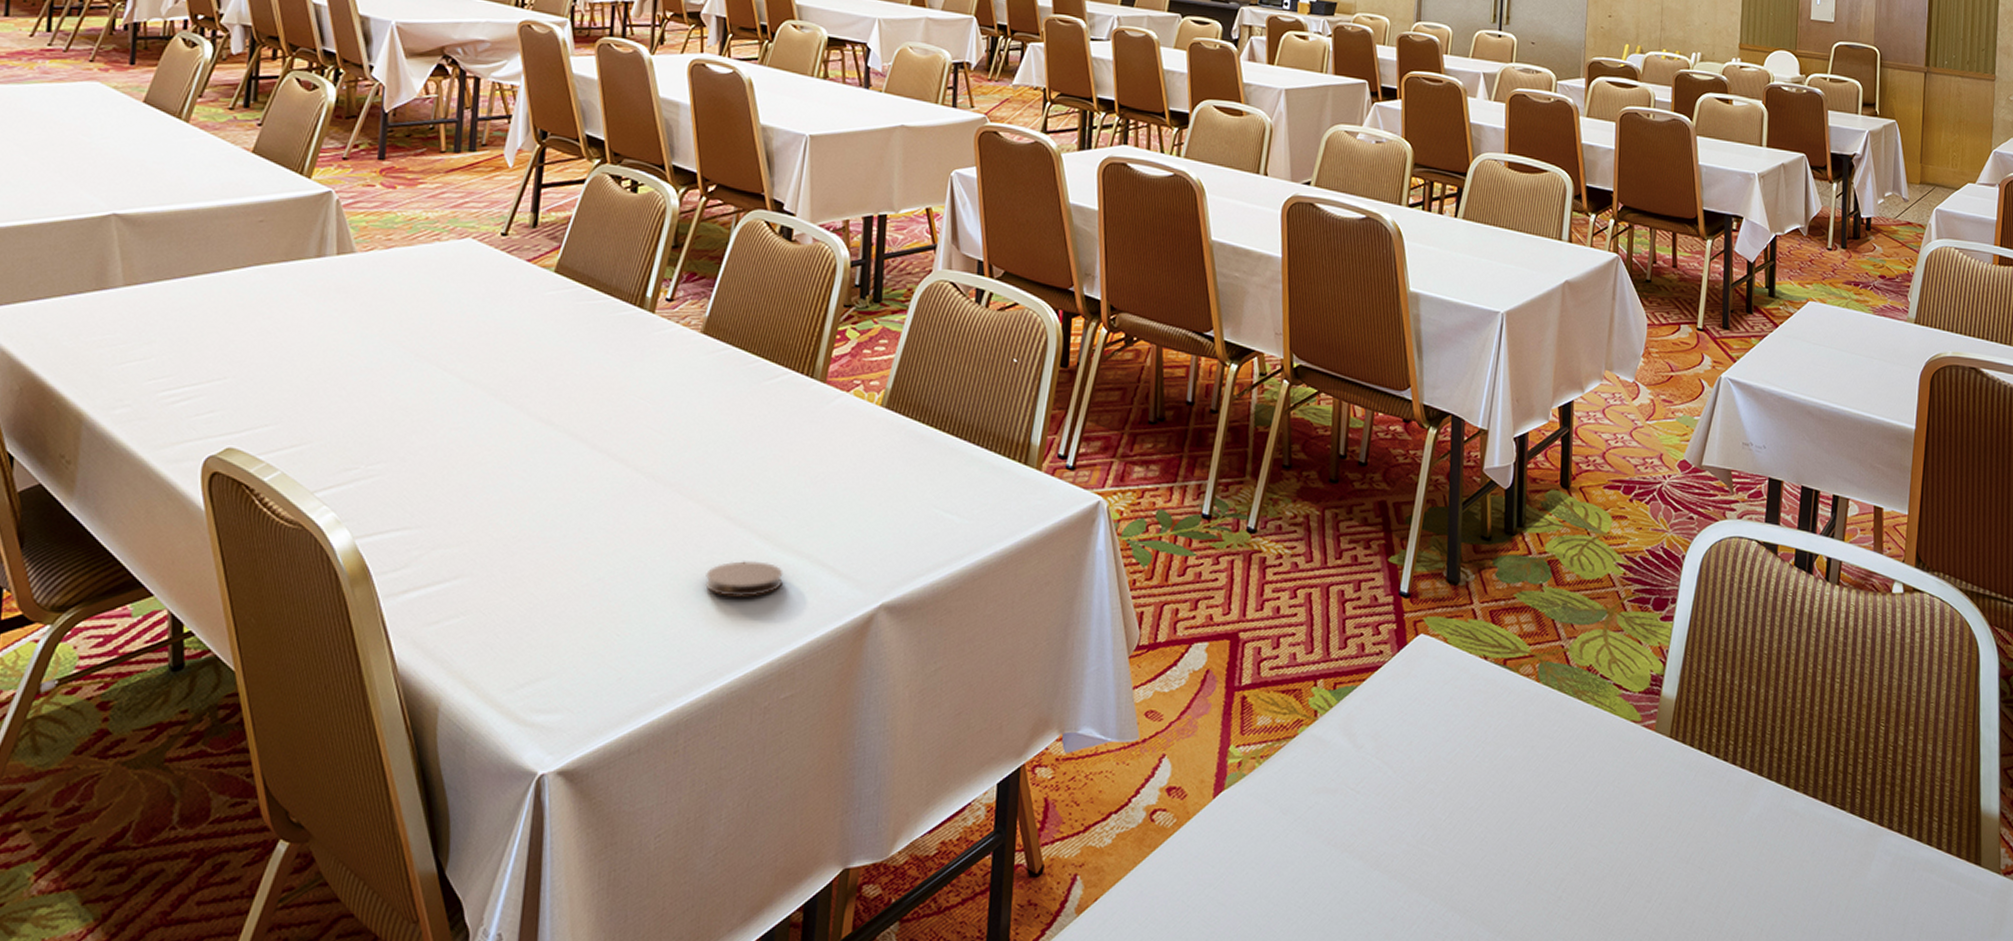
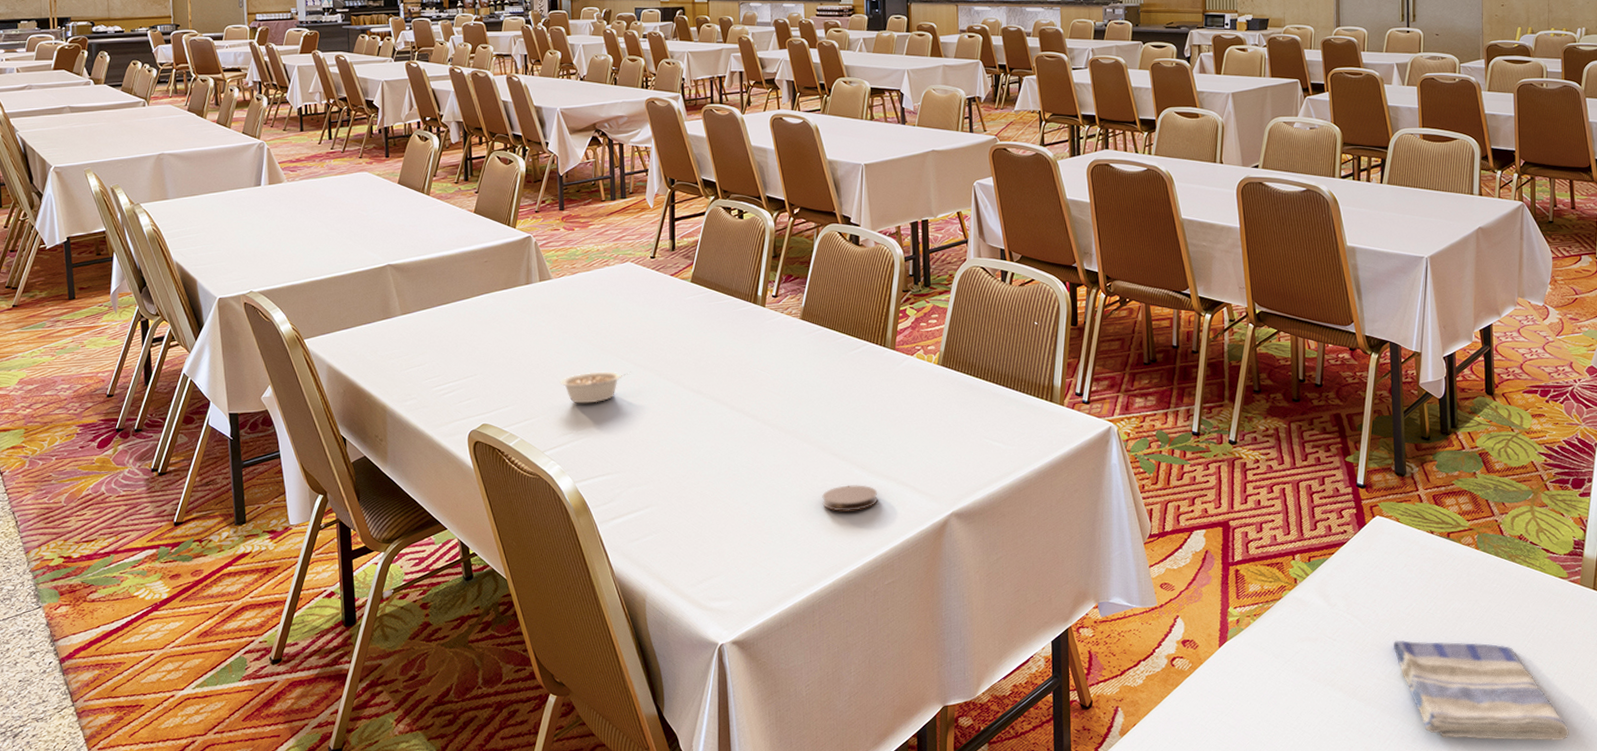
legume: none [349,385,455,429] -> present [559,371,631,404]
dish towel: none [1429,794,1631,930] -> present [1394,640,1569,742]

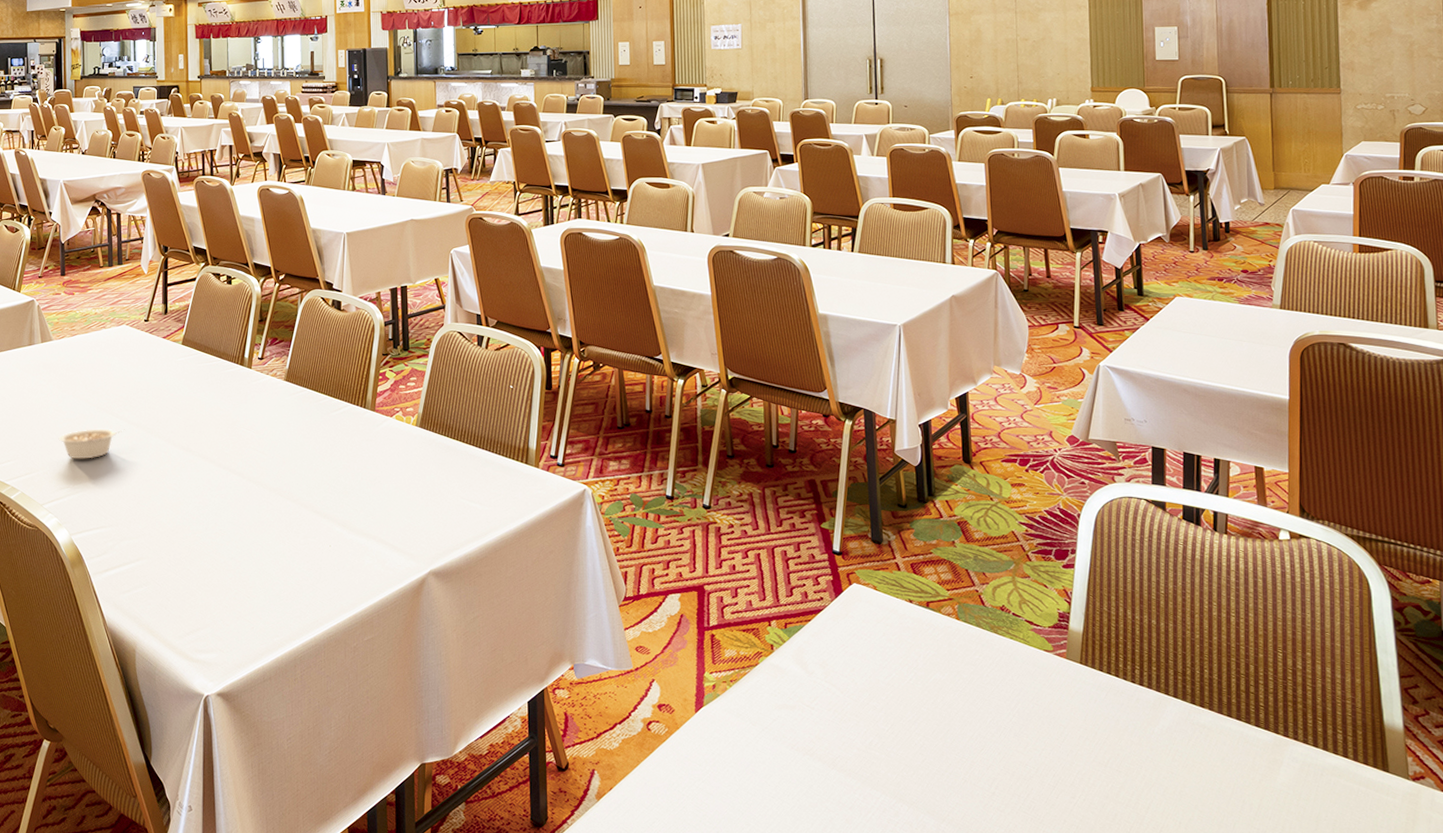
coaster: present [822,485,878,512] -> none [304,542,358,568]
dish towel: present [1394,640,1569,742] -> none [873,710,1059,820]

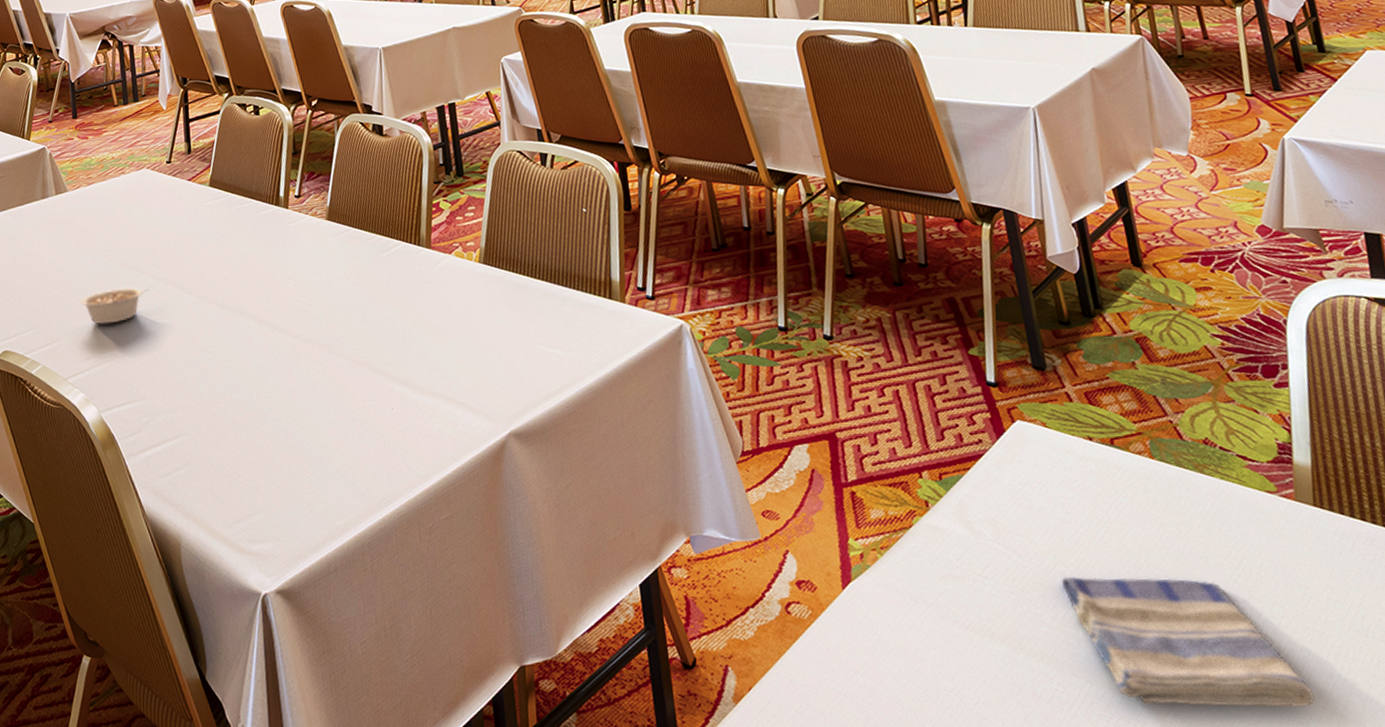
dish towel: none [873,710,1059,820] -> present [1062,576,1315,708]

